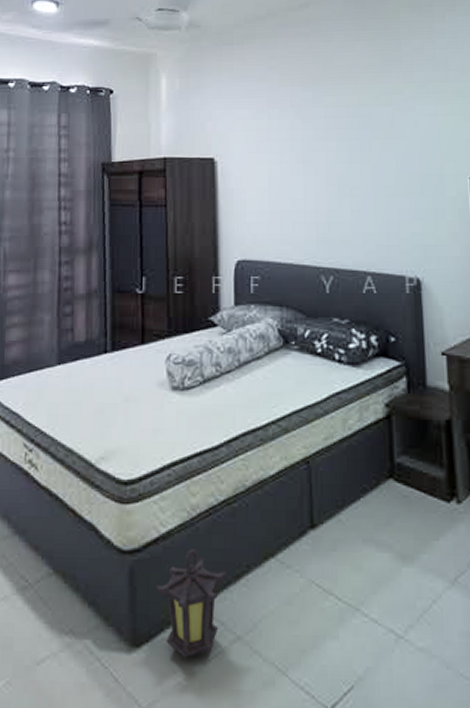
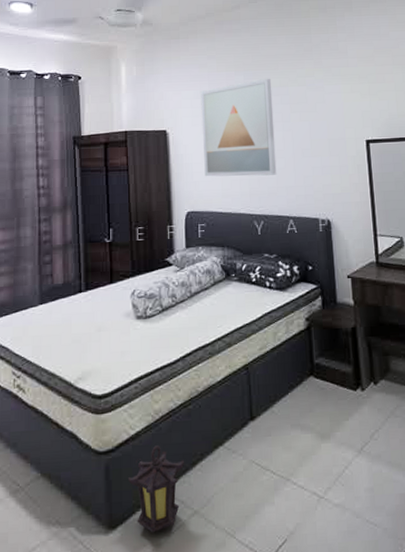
wall art: none [258,95,352,219] -> present [200,78,277,177]

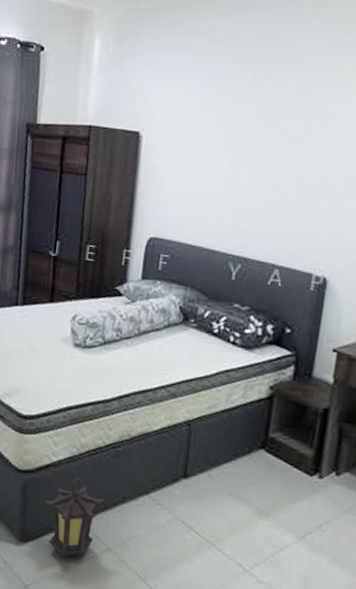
wall art: present [200,78,277,177] -> none [178,79,289,211]

